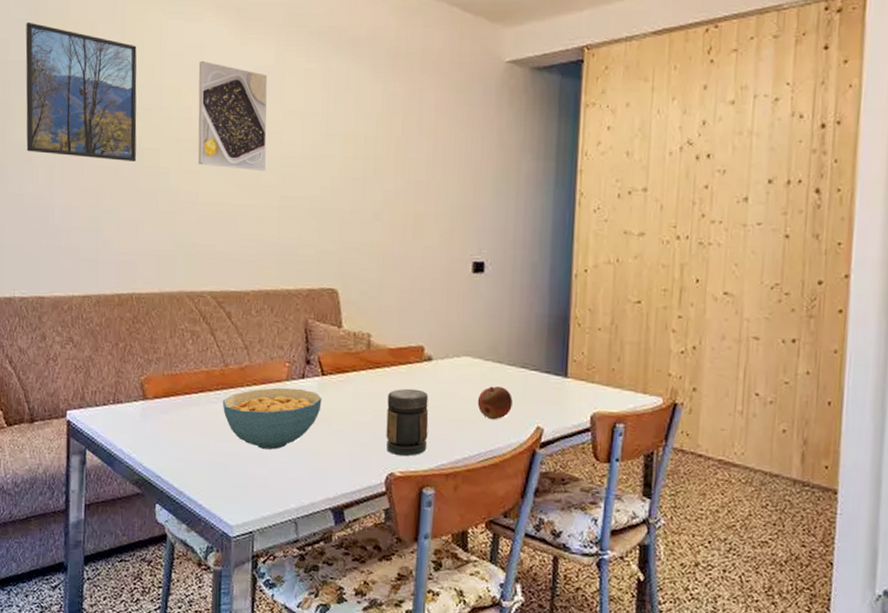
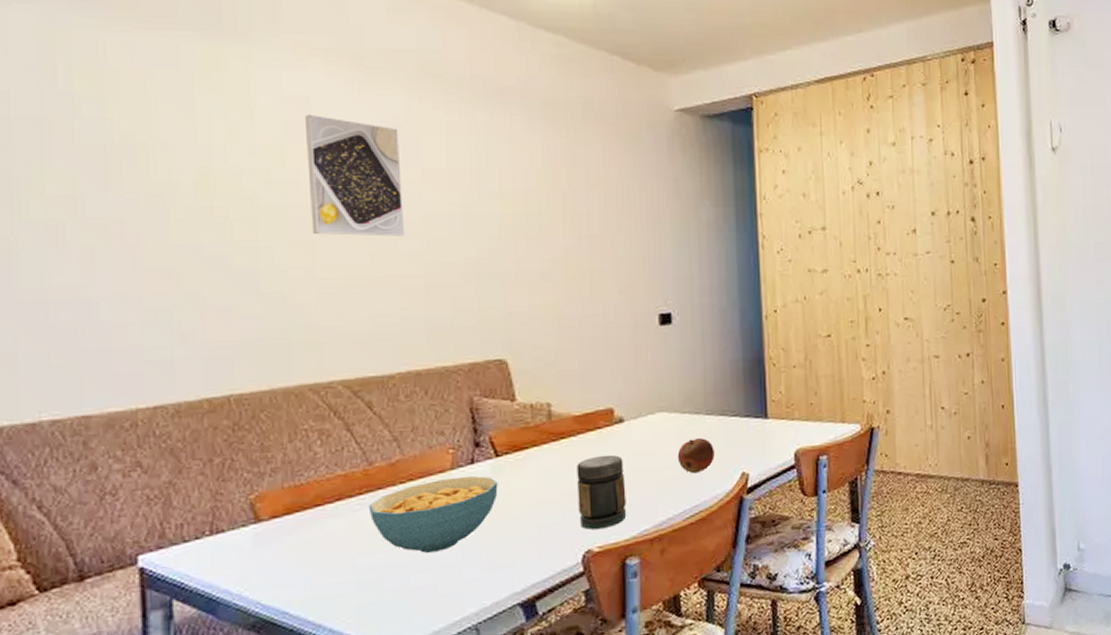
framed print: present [25,21,137,163] -> none [37,69,224,237]

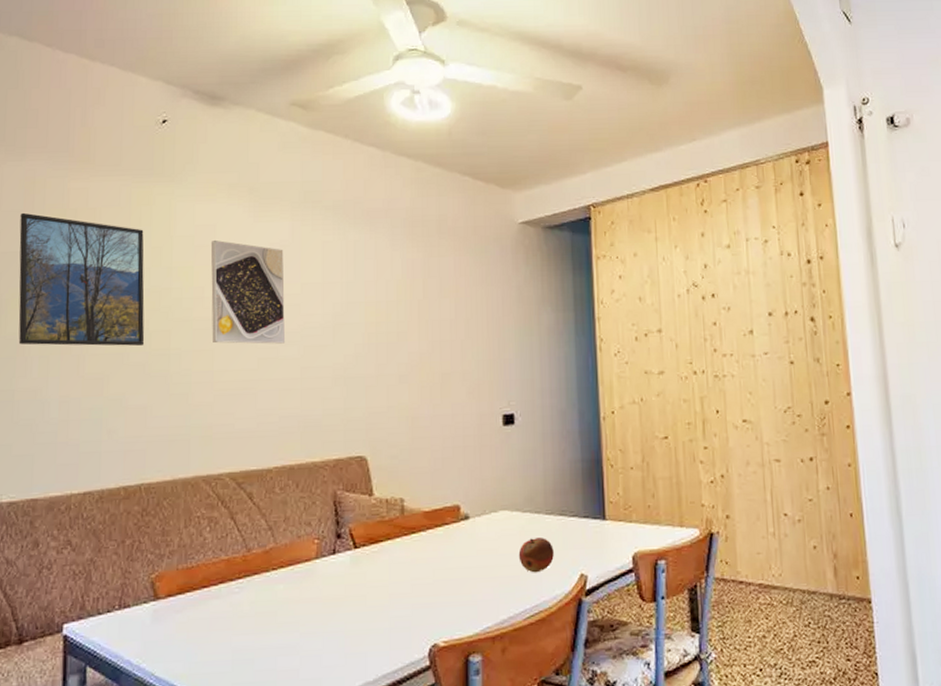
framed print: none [37,69,224,237] -> present [18,212,145,347]
cereal bowl: present [368,475,498,553] -> none [245,565,355,637]
jar: present [577,454,627,530] -> none [426,550,471,625]

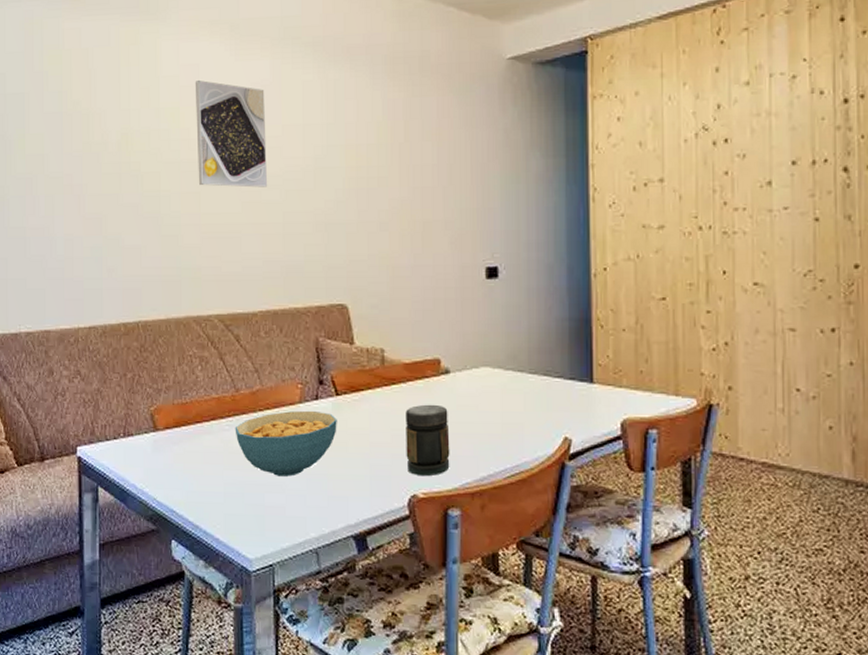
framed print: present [18,212,145,347] -> none [22,54,137,188]
cereal bowl: none [245,565,355,637] -> present [235,410,337,477]
jar: none [426,550,471,625] -> present [406,404,450,477]
fruit: present [518,538,554,573] -> none [500,397,537,433]

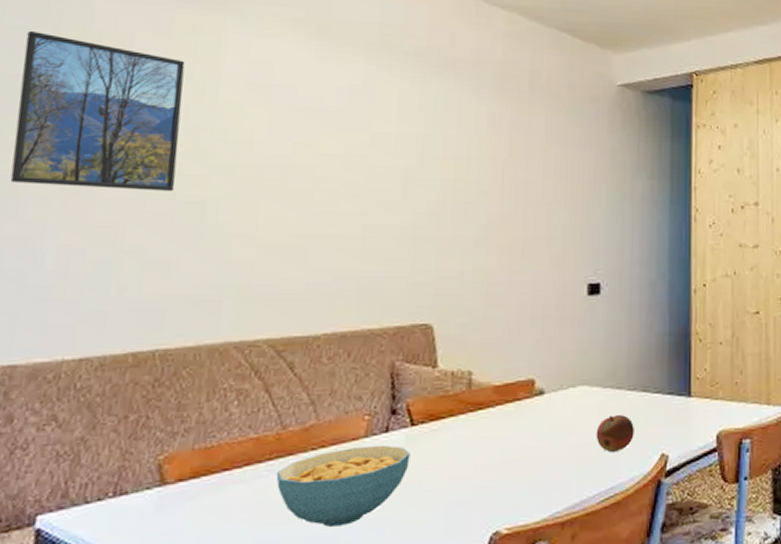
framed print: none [22,54,137,188] -> present [10,30,185,192]
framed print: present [195,80,268,188] -> none [259,79,353,197]
jar: present [406,404,450,477] -> none [490,428,541,510]
fruit: none [500,397,537,433] -> present [596,415,634,453]

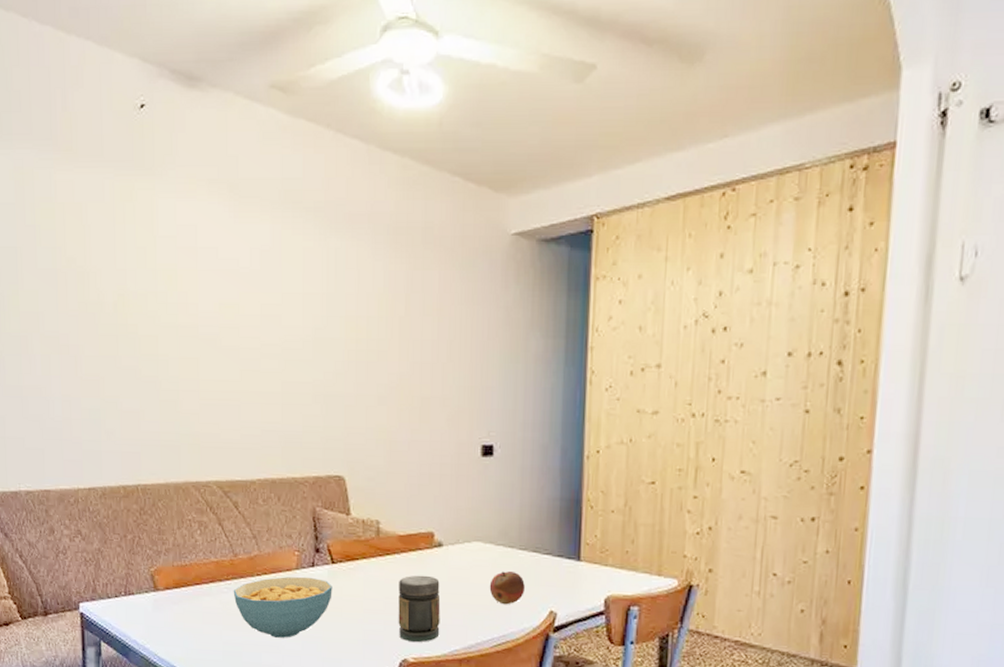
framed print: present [10,30,185,192] -> none [13,205,135,351]
jar: none [490,428,541,510] -> present [398,575,441,643]

